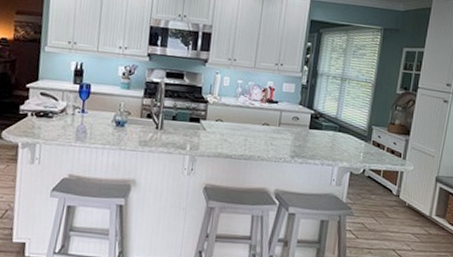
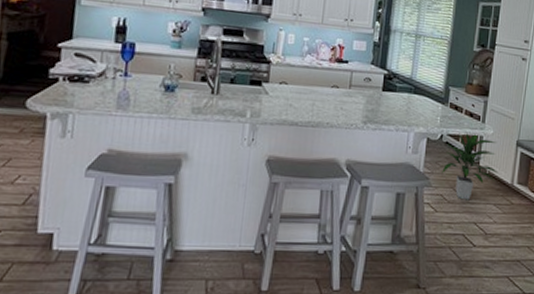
indoor plant: none [363,168,418,229] -> present [442,133,499,201]

